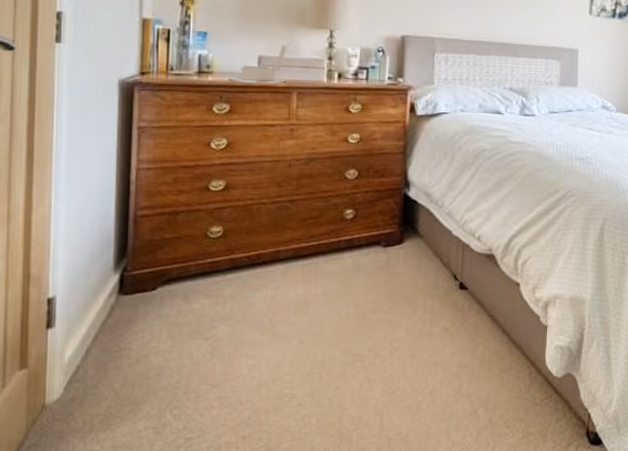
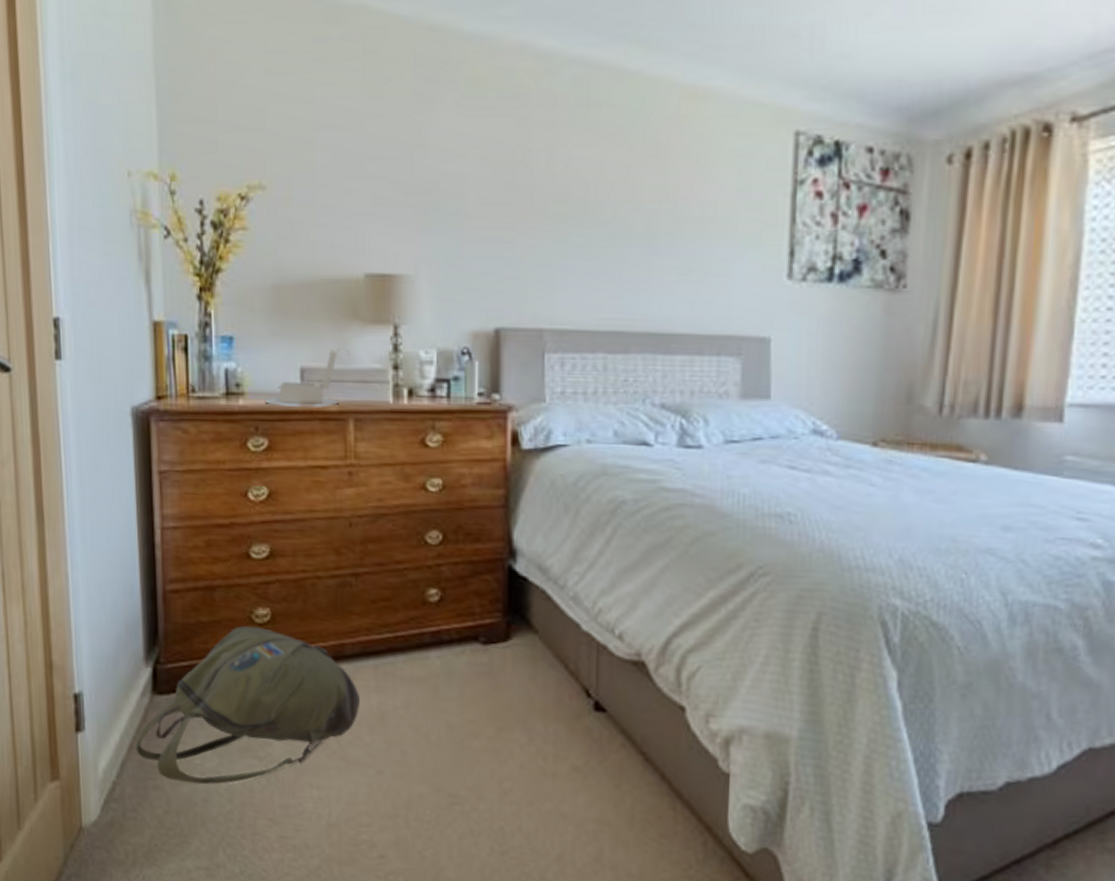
backpack: none [100,240,289,362] -> present [135,626,360,785]

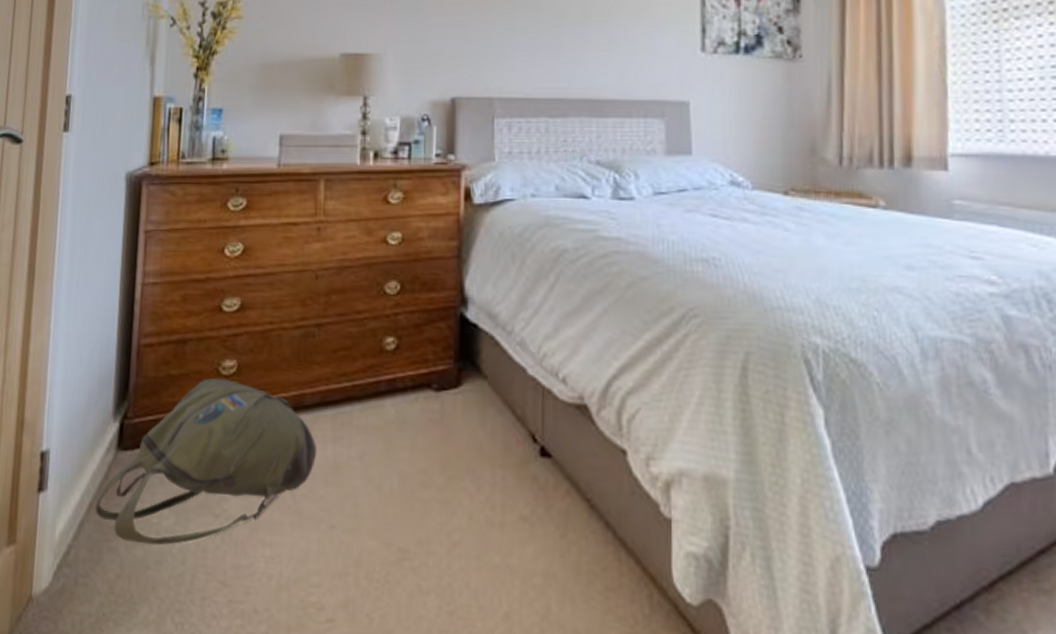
jewelry box: present [264,347,351,409] -> none [246,116,325,171]

